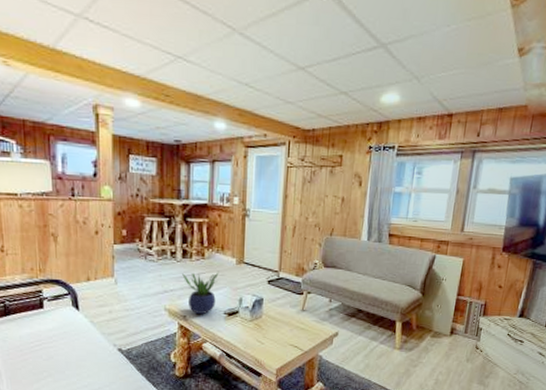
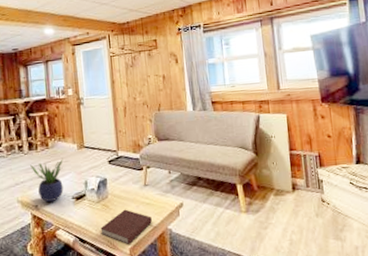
notebook: none [249,331,304,365] -> present [100,209,152,244]

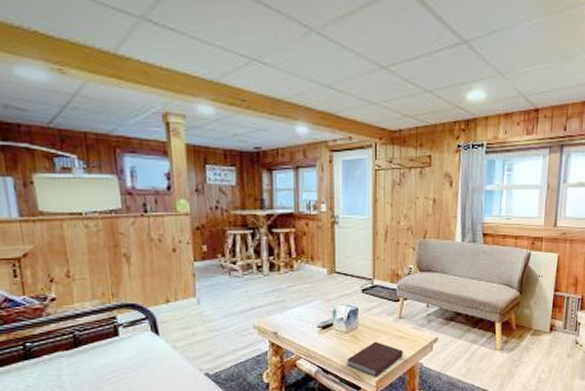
potted plant: present [30,159,63,202] -> none [270,284,310,329]

